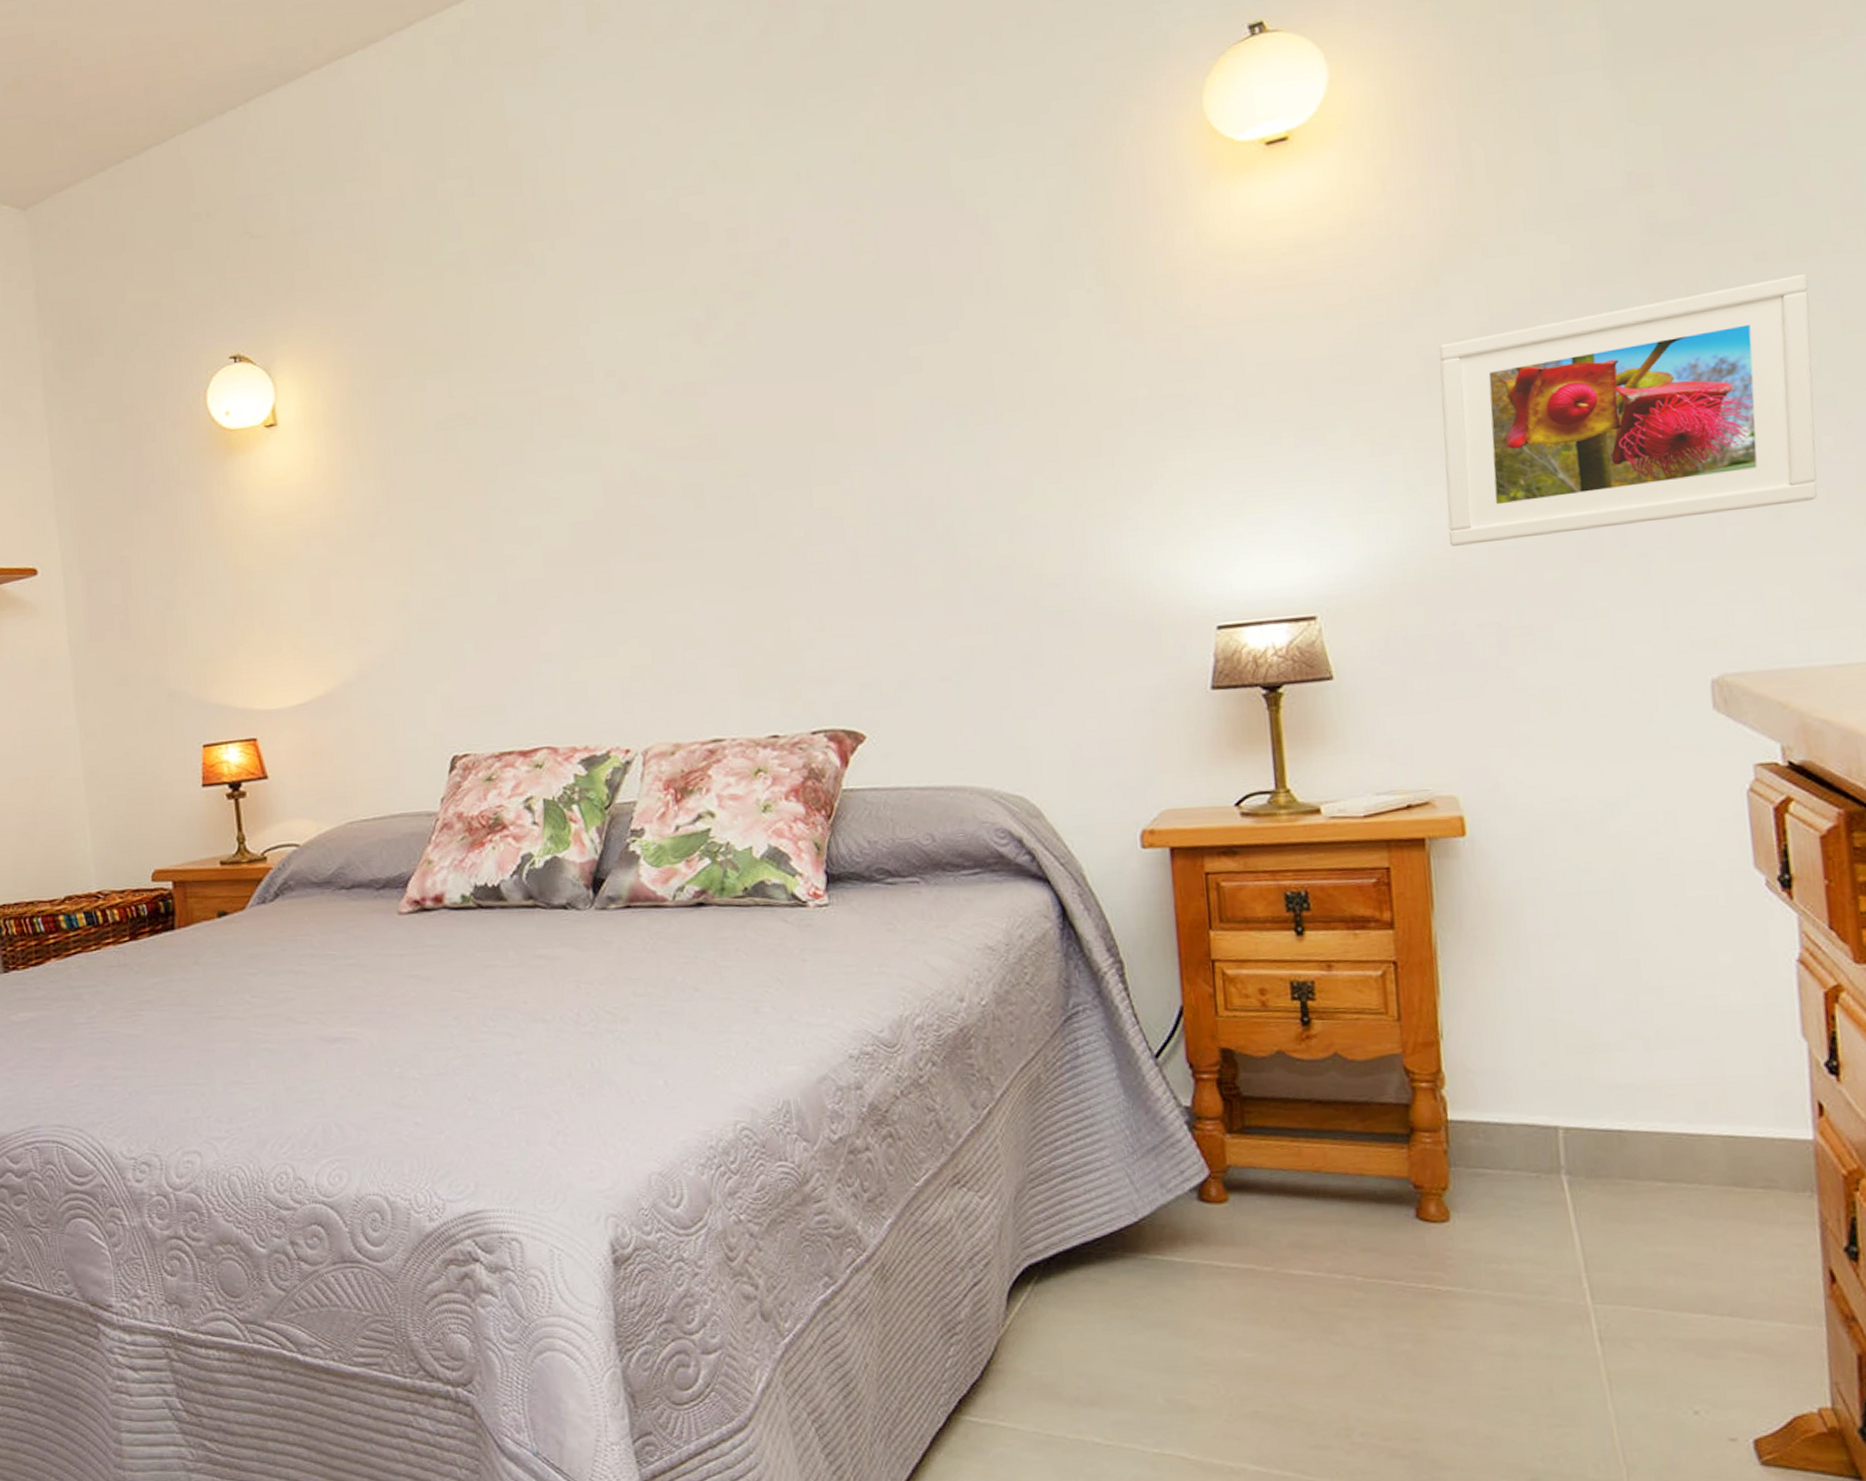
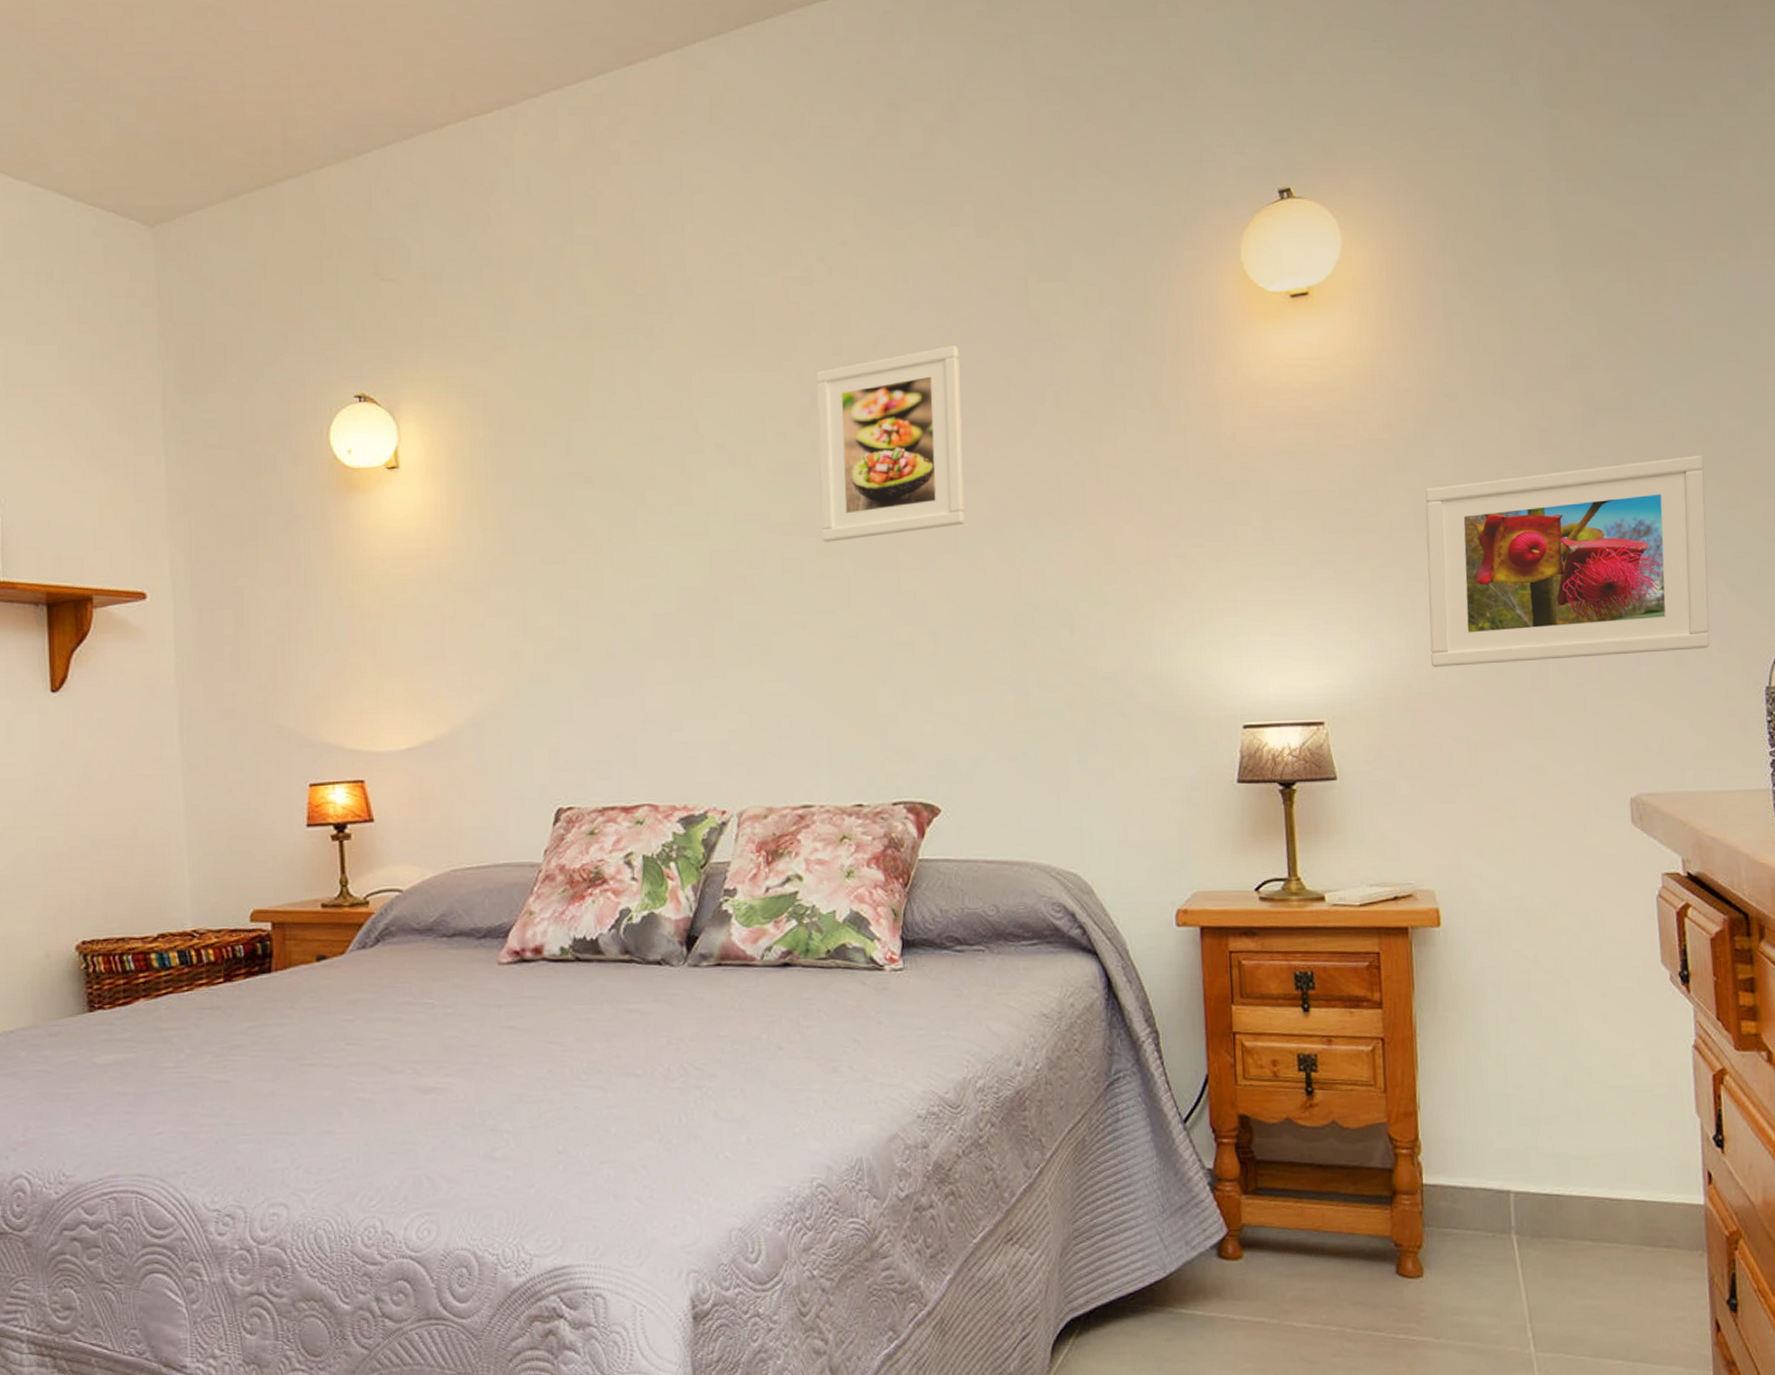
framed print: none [711,240,884,464] -> present [815,346,965,542]

